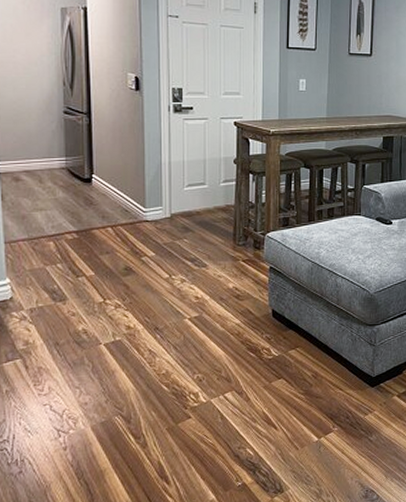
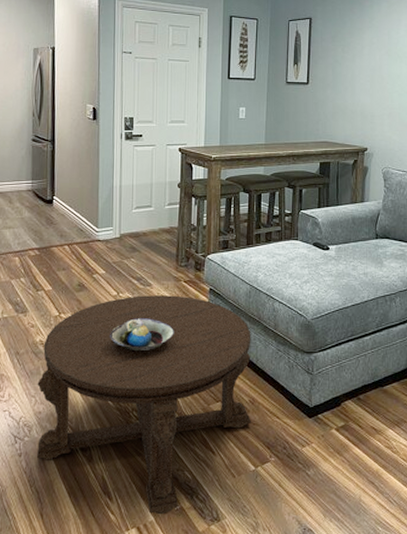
coffee table: none [81,275,314,493] -> present [37,295,251,515]
decorative bowl: none [162,300,233,335] -> present [110,318,174,352]

